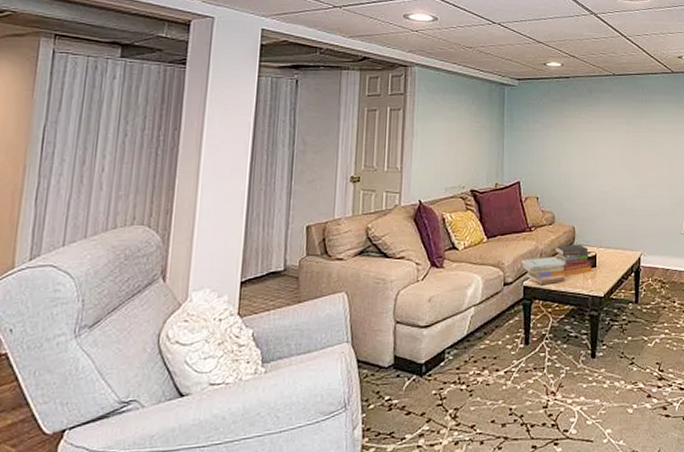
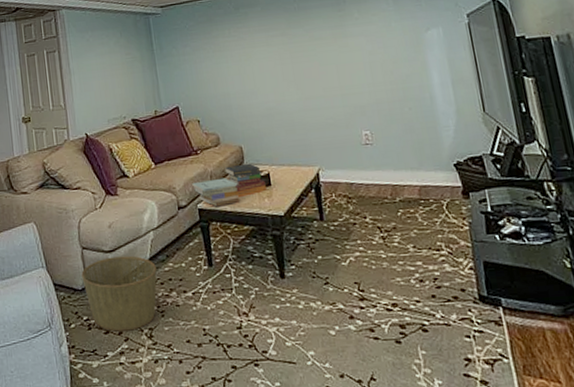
basket: none [390,332,472,413] -> present [81,255,157,332]

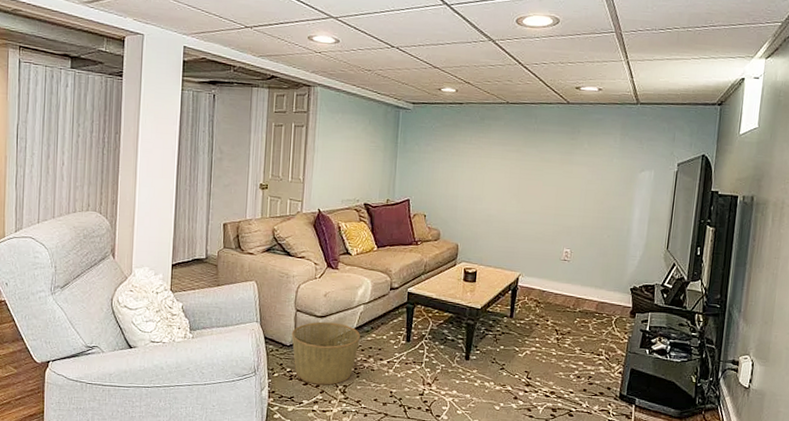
books: present [192,177,240,207] -> none [407,268,448,293]
books: present [225,163,266,197] -> none [439,260,471,288]

